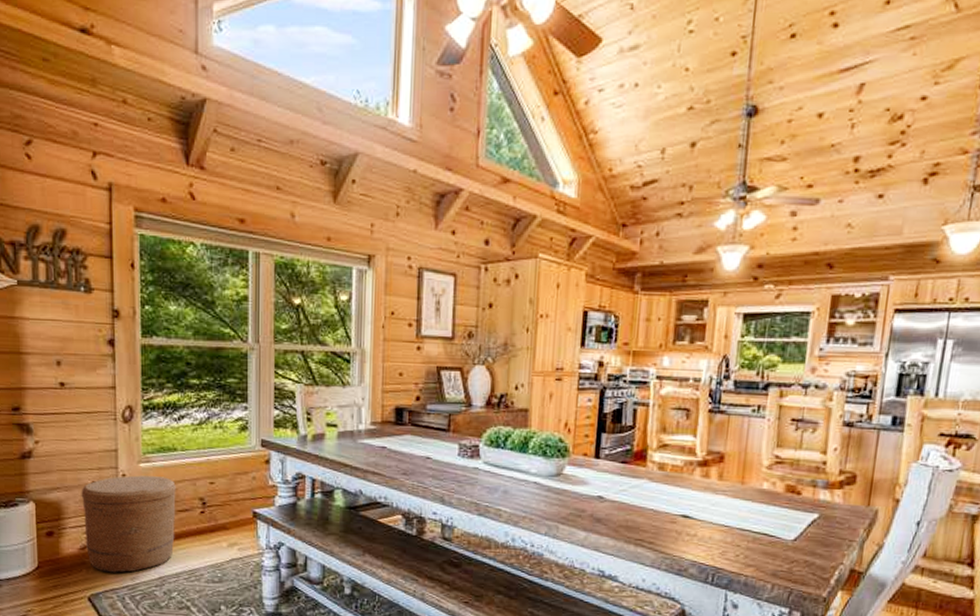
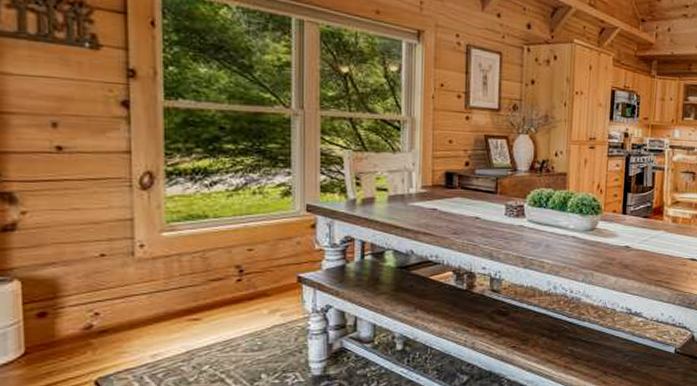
woven basket: present [81,475,176,573] -> none [85,245,208,352]

